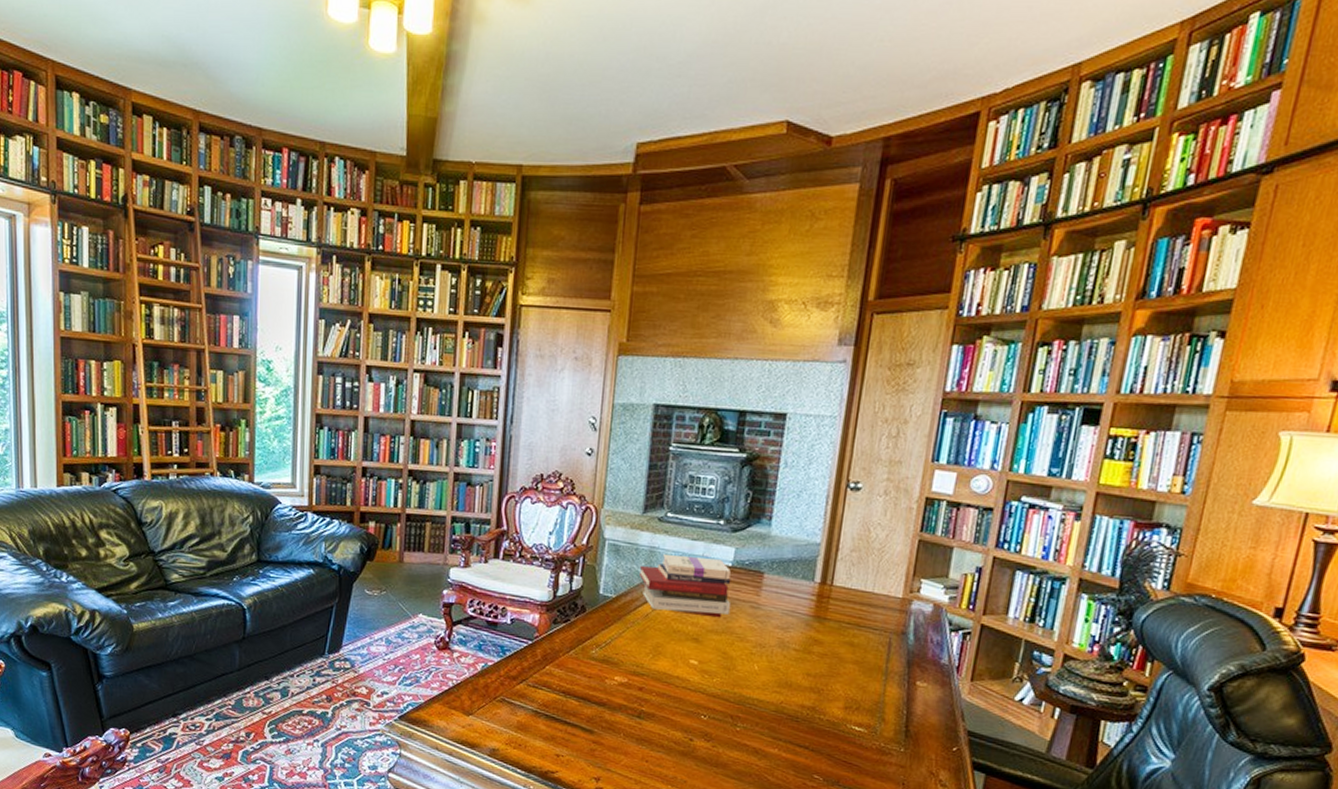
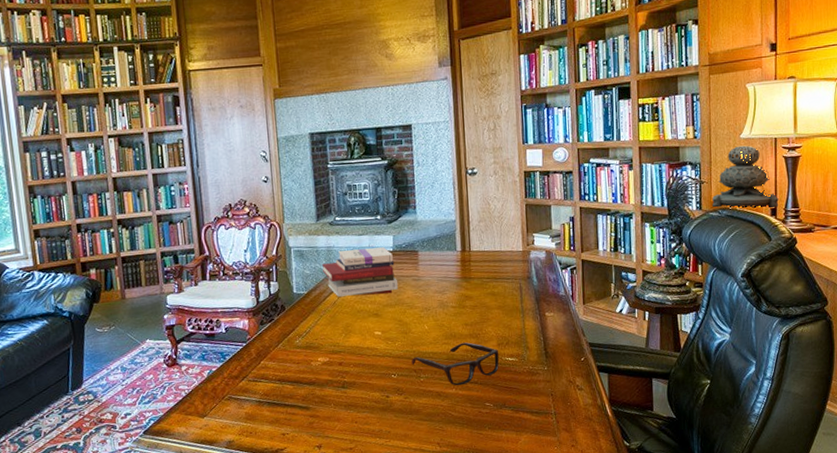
eyeglasses: none [729,695,845,747] -> present [412,342,499,386]
decorative sculpture: none [1187,514,1291,608] -> present [712,145,779,208]

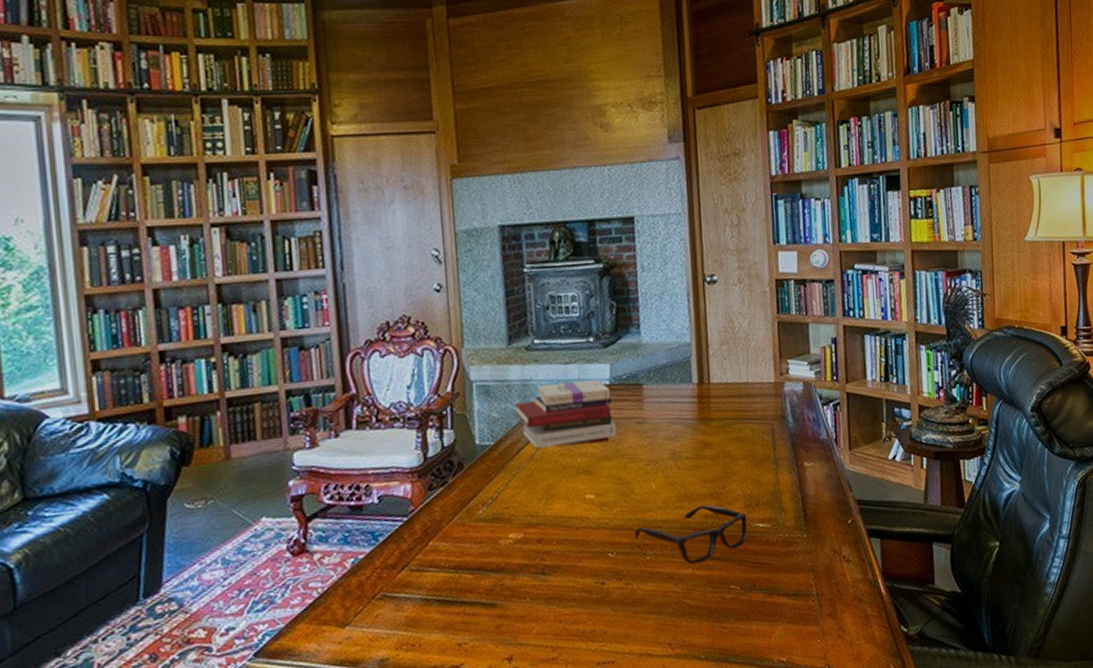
decorative sculpture: present [712,145,779,208] -> none [996,250,1070,326]

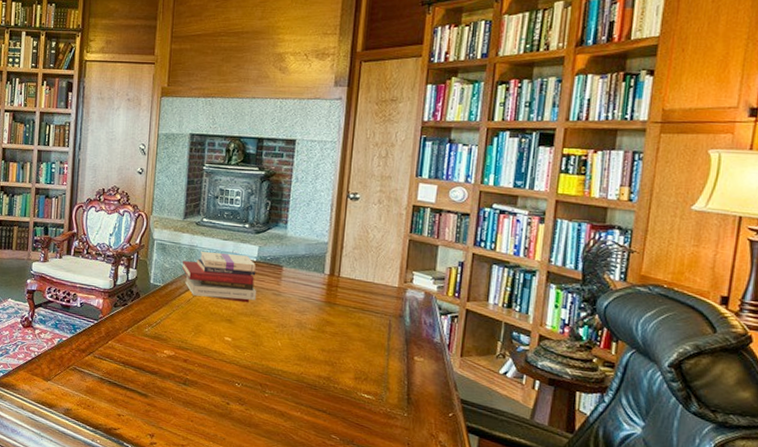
eyeglasses: present [634,505,747,565] -> none [258,367,355,411]

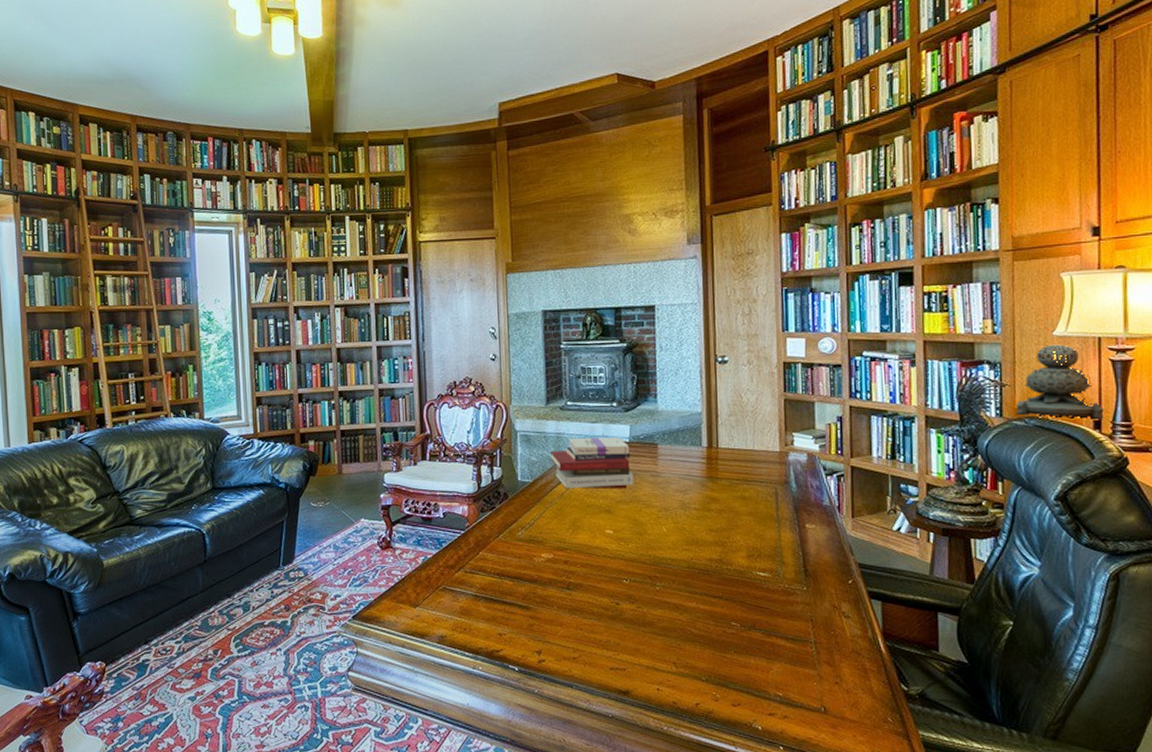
decorative sculpture: none [641,218,734,297] -> present [1016,344,1104,420]

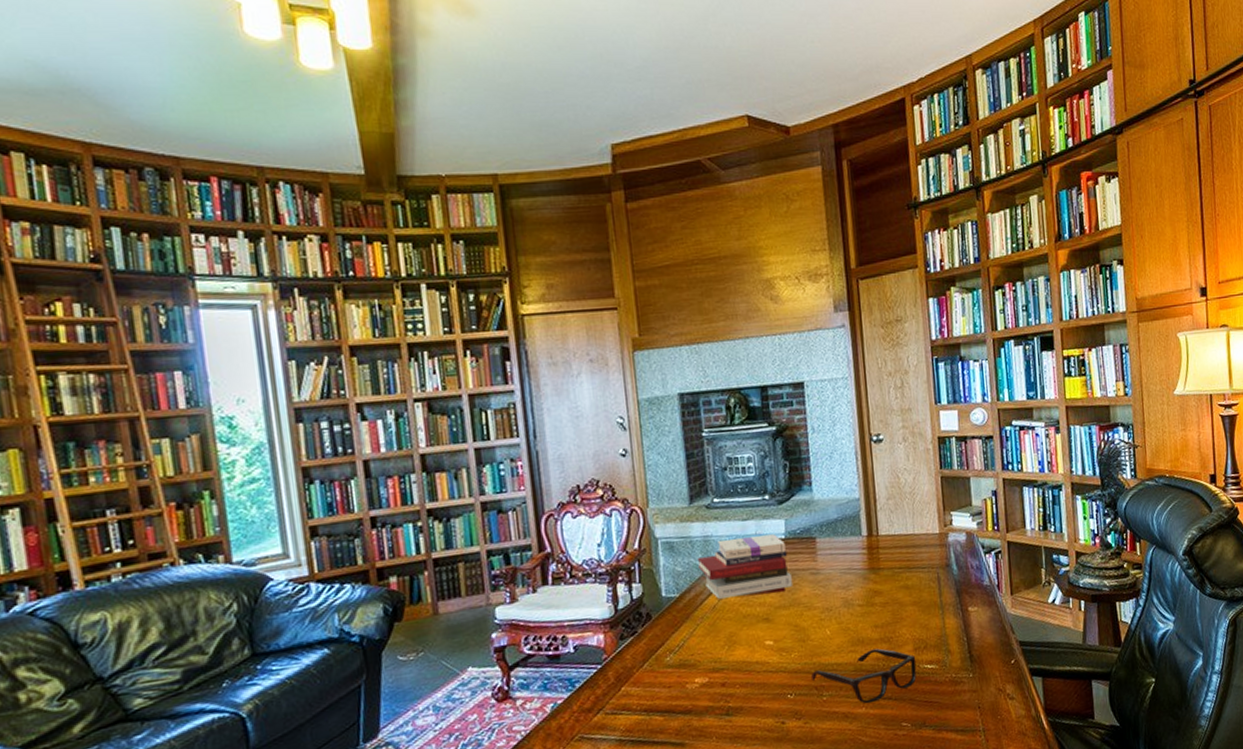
eyeglasses: none [646,550,749,599] -> present [811,648,917,705]
decorative sculpture: present [1016,344,1104,420] -> none [1147,403,1218,476]

